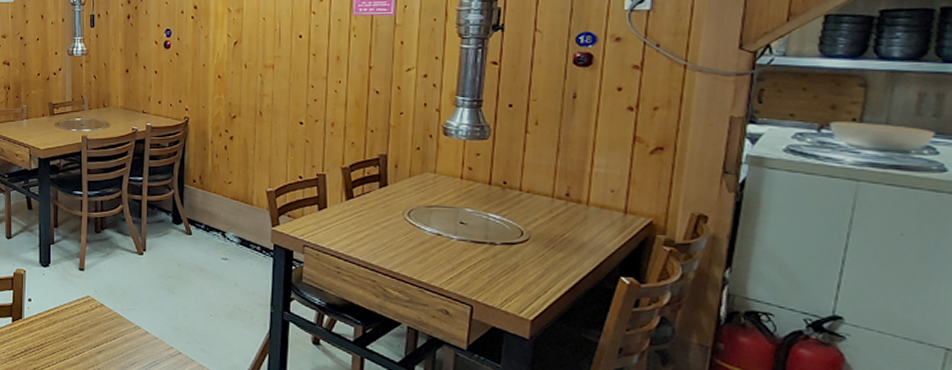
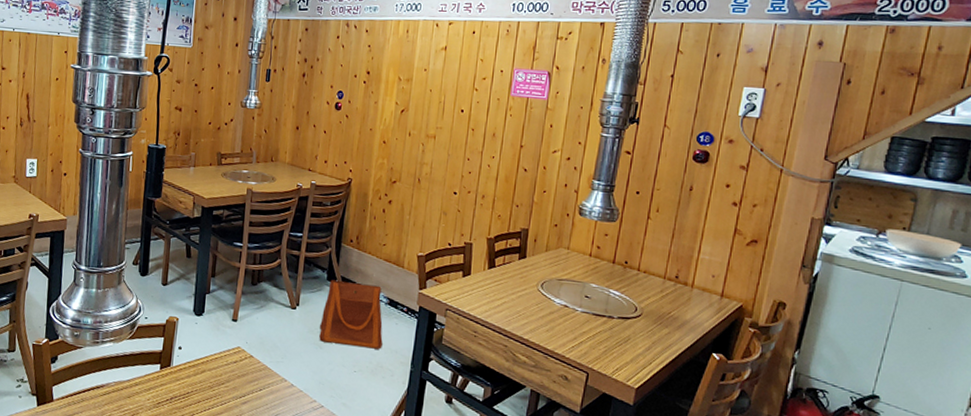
shopping bag: none [170,222,238,292] -> present [319,279,383,350]

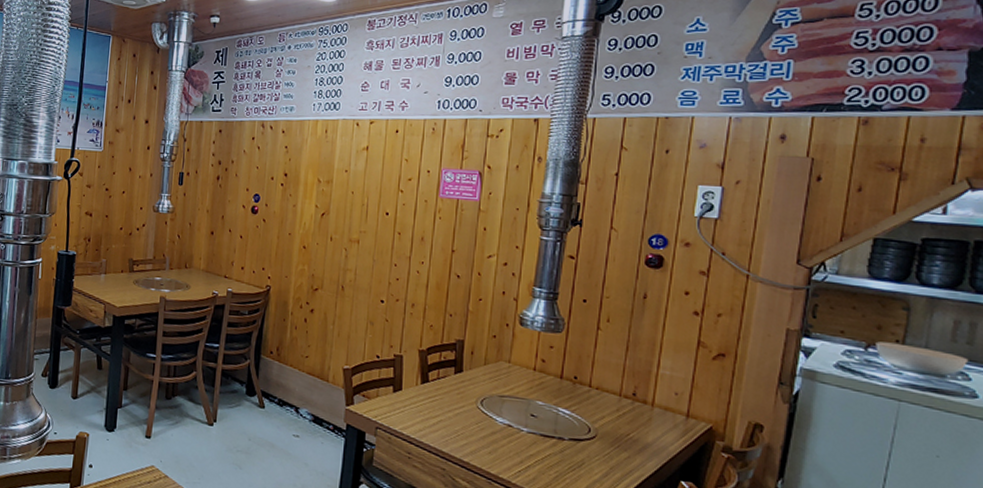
shopping bag: present [319,279,383,350] -> none [238,394,308,471]

